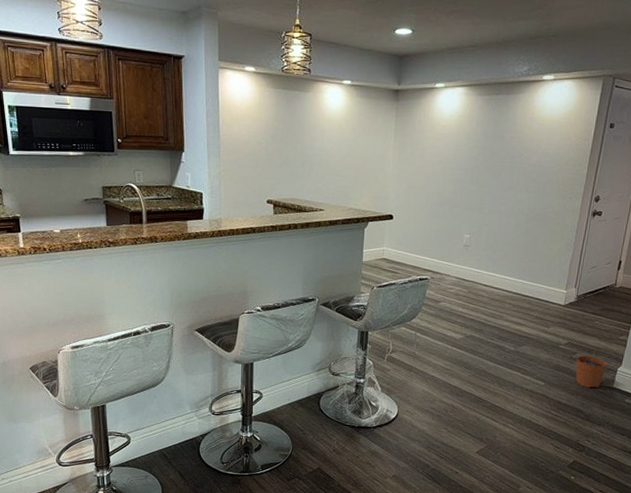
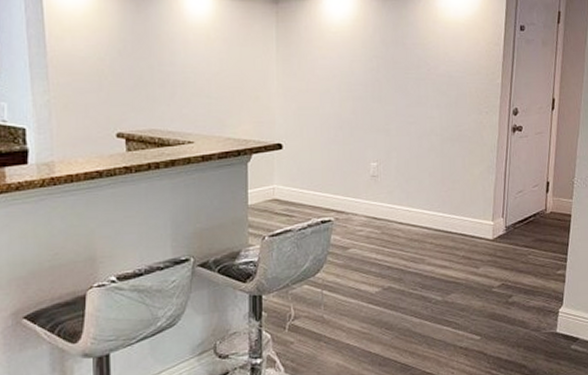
plant pot: present [575,348,607,388] -> none [513,287,547,337]

